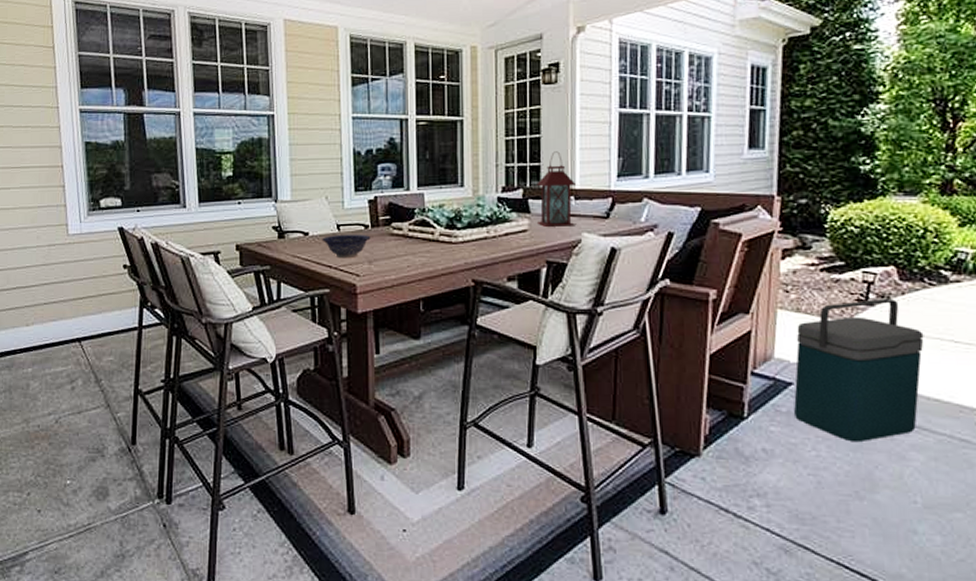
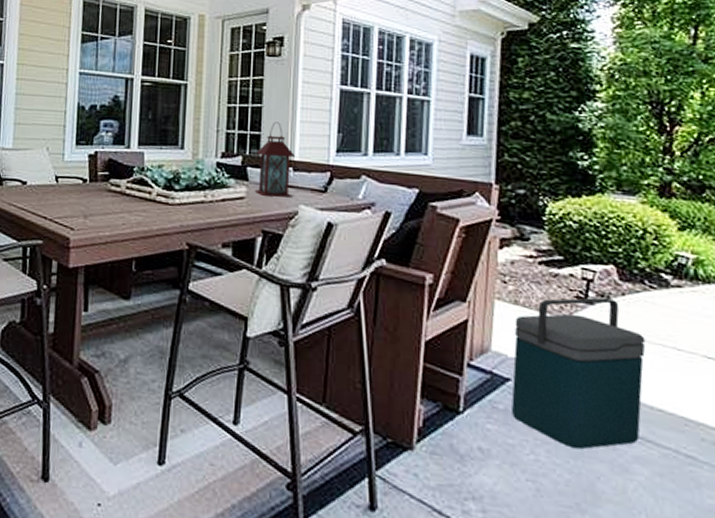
decorative bowl: present [322,234,371,259] -> none [39,186,88,211]

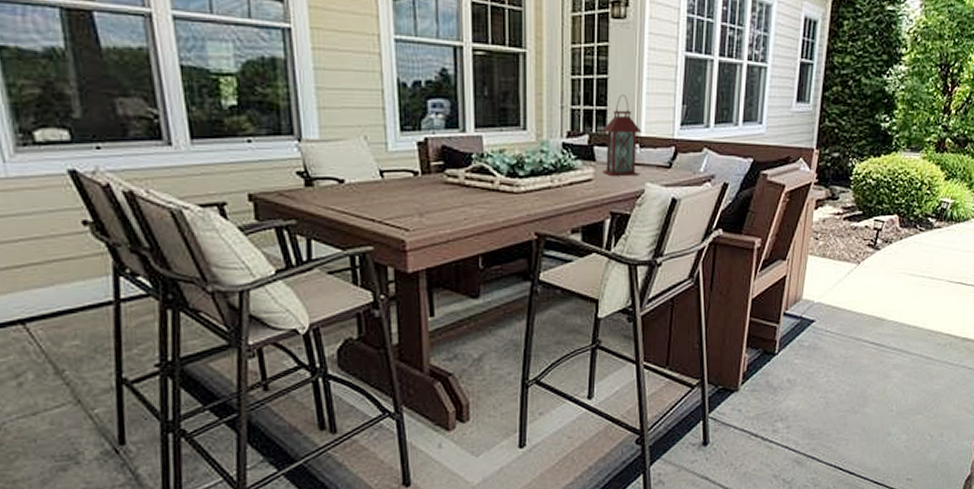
cooler: present [511,297,646,449] -> none [814,243,912,367]

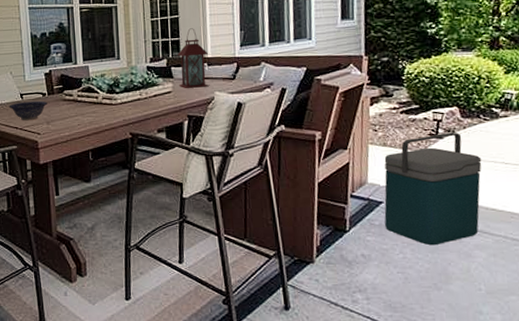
decorative bowl: none [361,182,421,211] -> present [9,100,48,121]
cooler: none [814,243,912,367] -> present [384,132,482,246]

